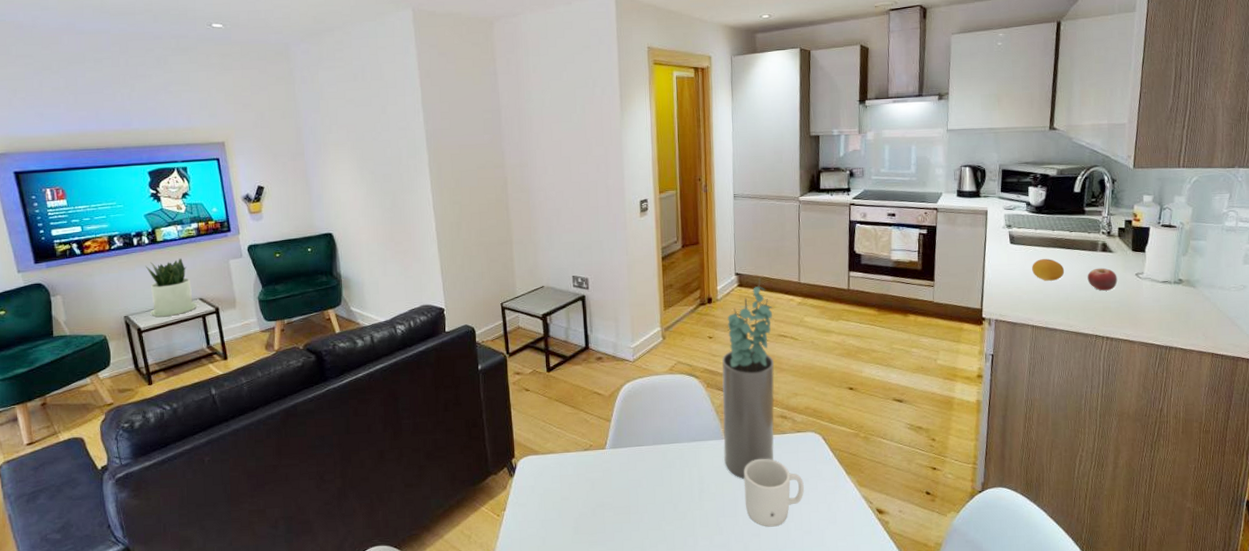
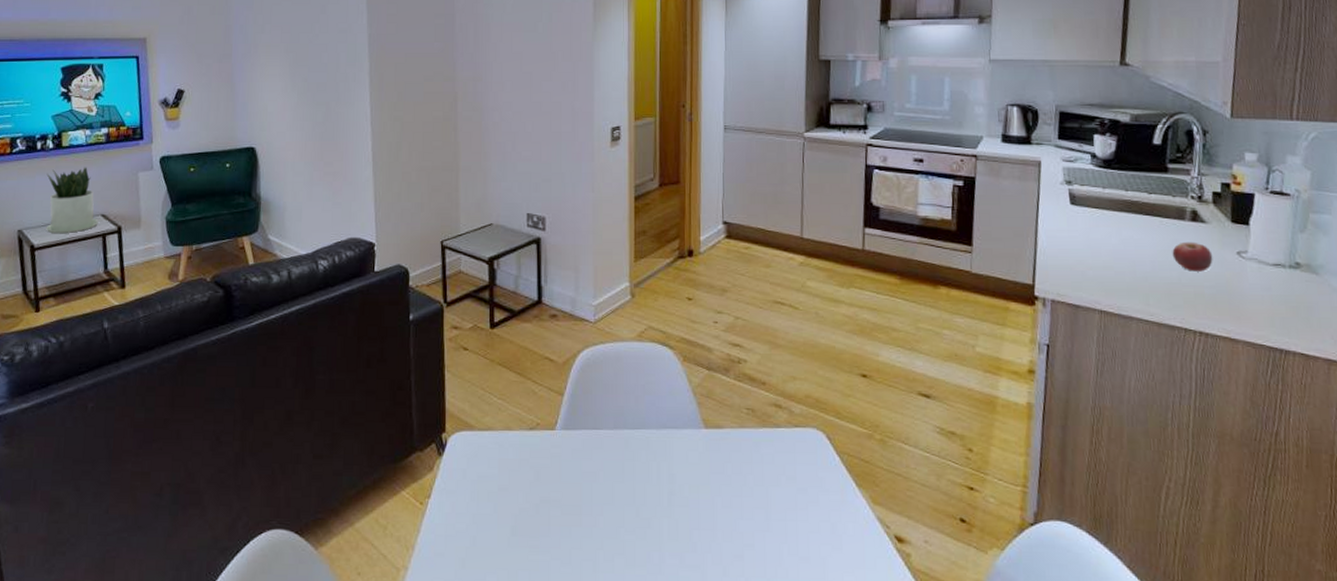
vase: present [722,277,775,479] -> none [700,228,768,482]
mug: present [743,458,804,527] -> none [725,457,801,548]
fruit: present [1032,259,1065,281] -> none [1099,226,1142,255]

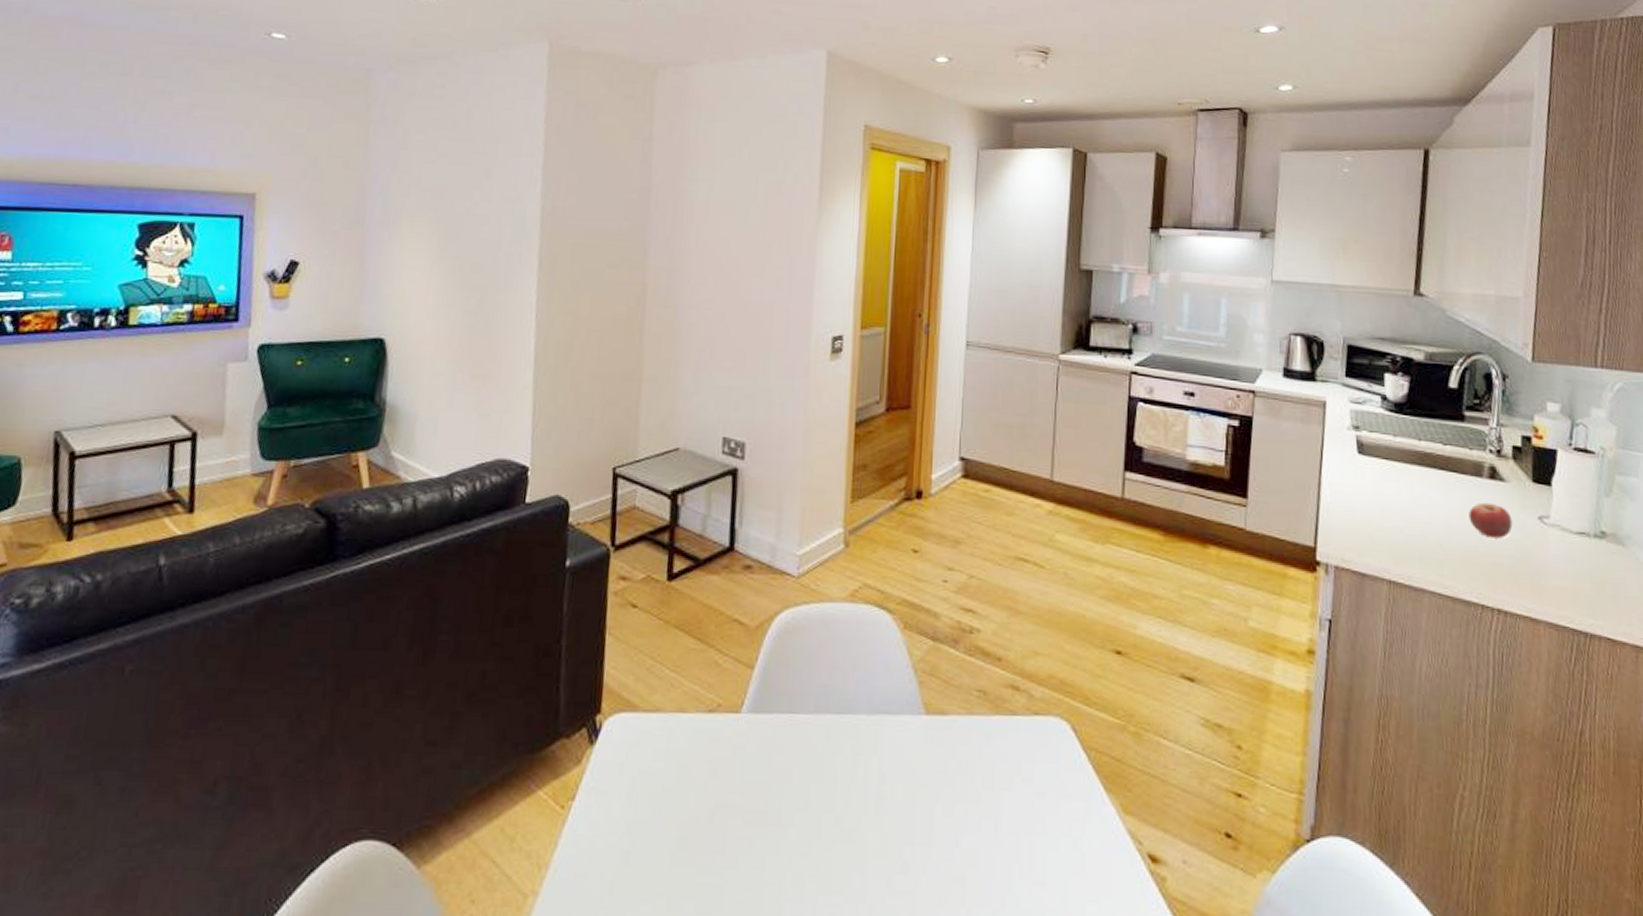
planter: present [46,167,99,233] -> none [93,353,167,438]

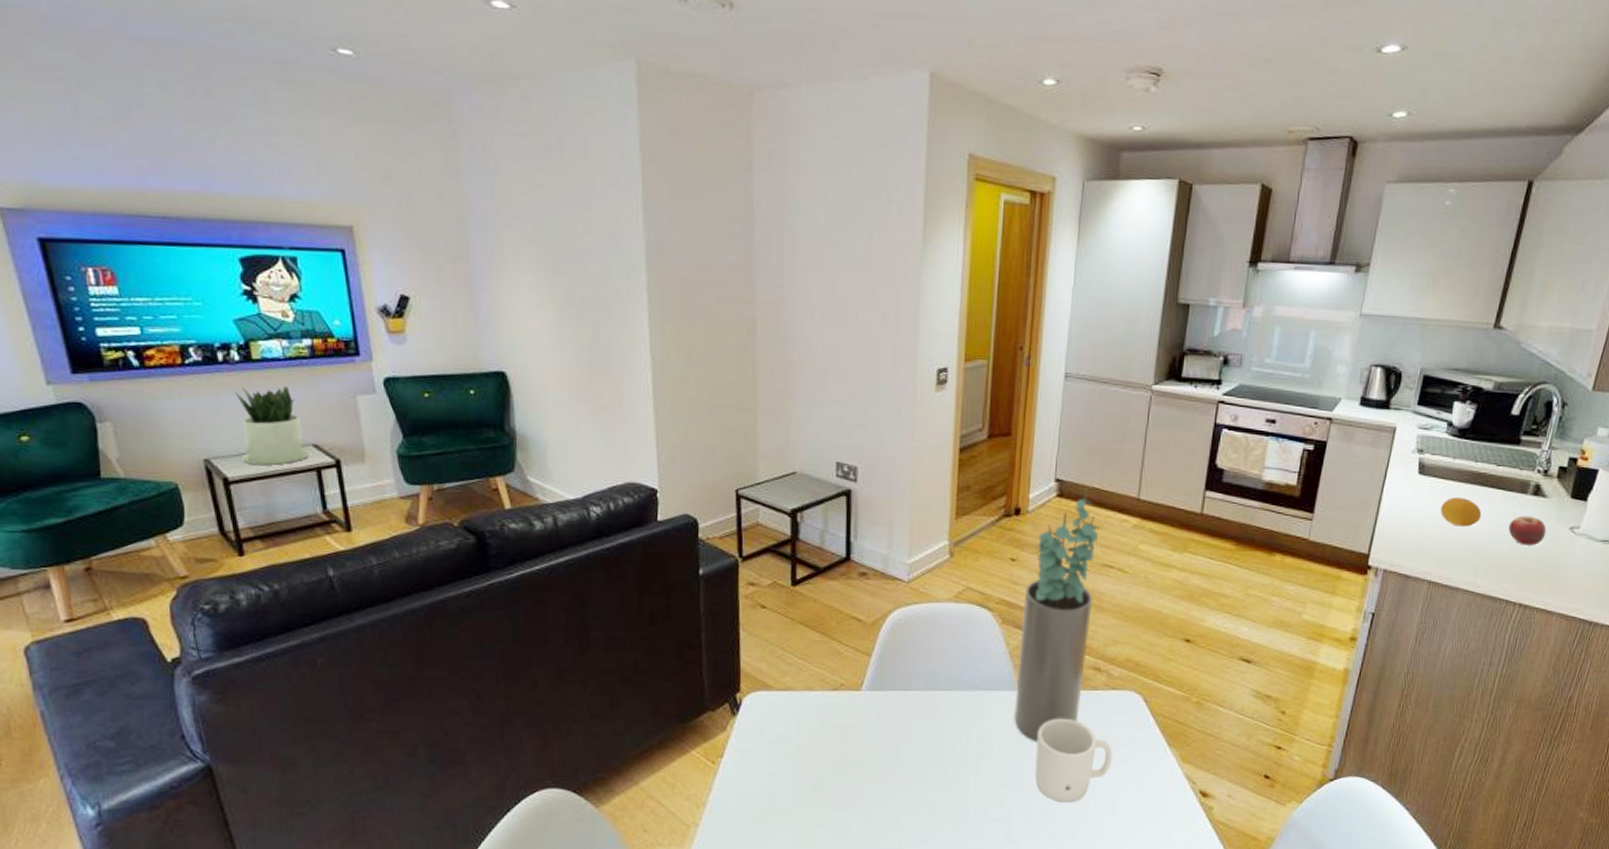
planter: none [93,353,167,438] -> present [234,386,310,465]
vase: none [919,466,1010,783] -> present [1013,486,1100,741]
mug: none [946,751,1038,869] -> present [1034,718,1112,803]
fruit: none [1389,481,1436,515] -> present [1440,497,1482,527]

